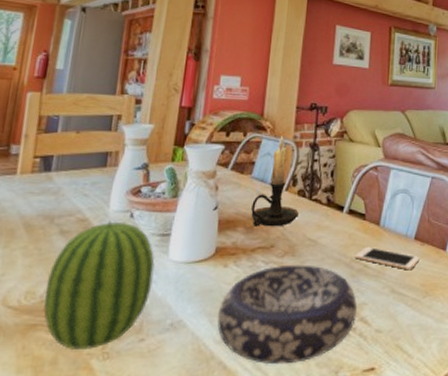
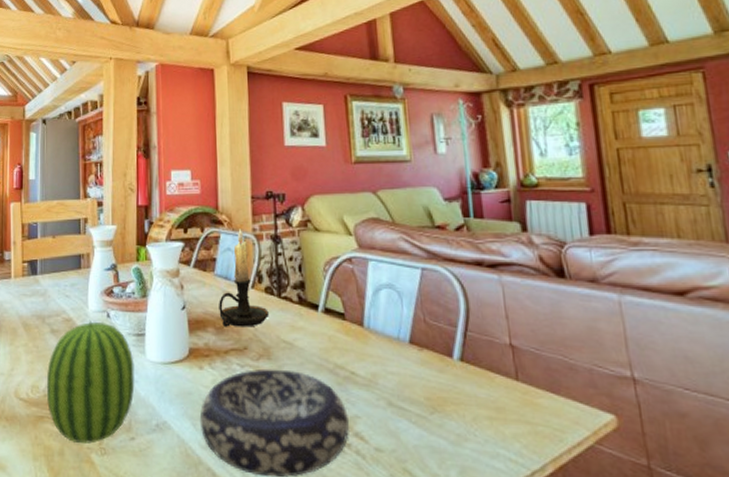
cell phone: present [355,246,420,271] -> none [338,350,420,381]

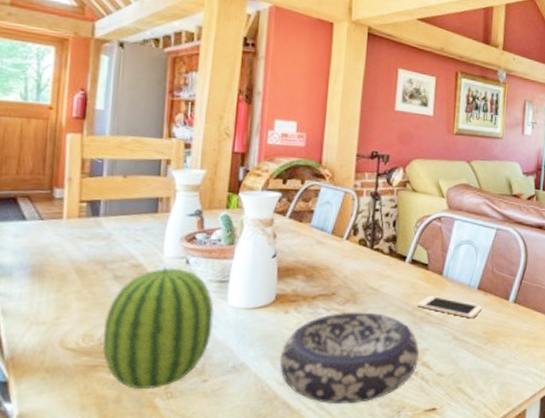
candle holder: present [219,229,269,327] -> none [311,184,360,275]
cell phone: none [338,350,420,381] -> present [417,295,482,319]

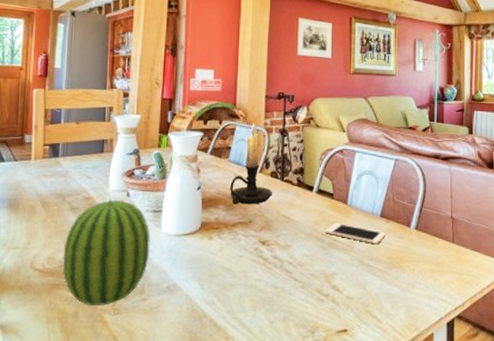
decorative bowl: present [279,312,419,405] -> none [206,238,329,324]
candle holder: none [311,184,360,275] -> present [230,123,272,205]

